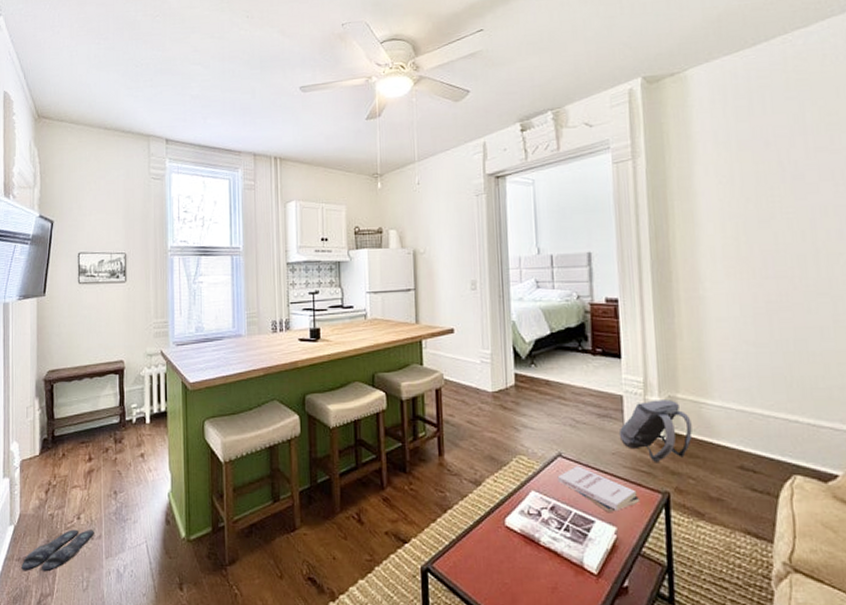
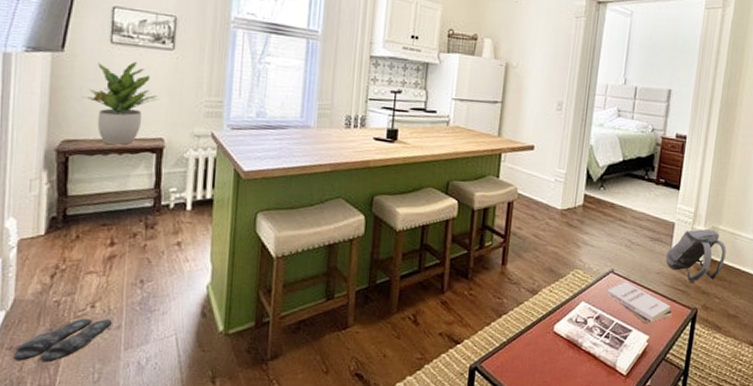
potted plant: none [61,296,118,371] -> present [83,61,160,146]

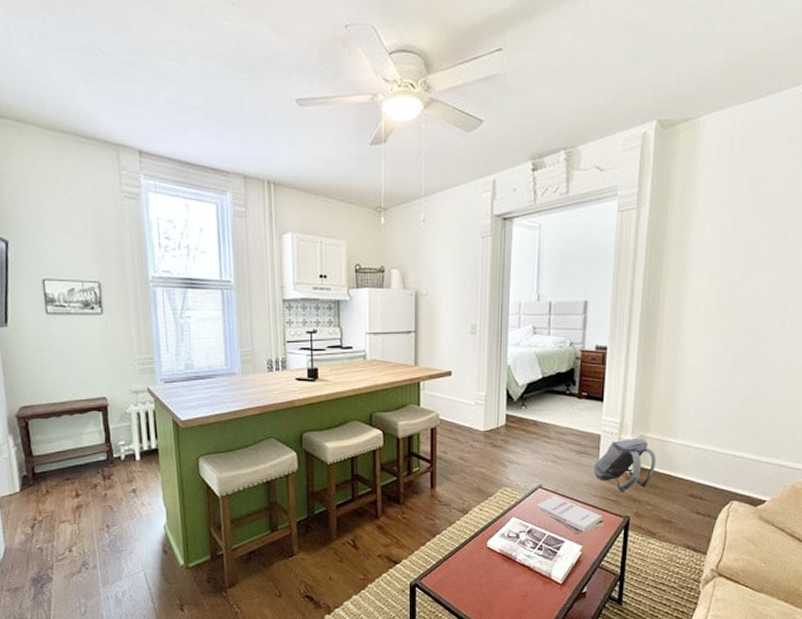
slippers: present [13,318,112,361] -> none [13,561,88,599]
potted plant: present [83,61,160,146] -> none [31,328,97,408]

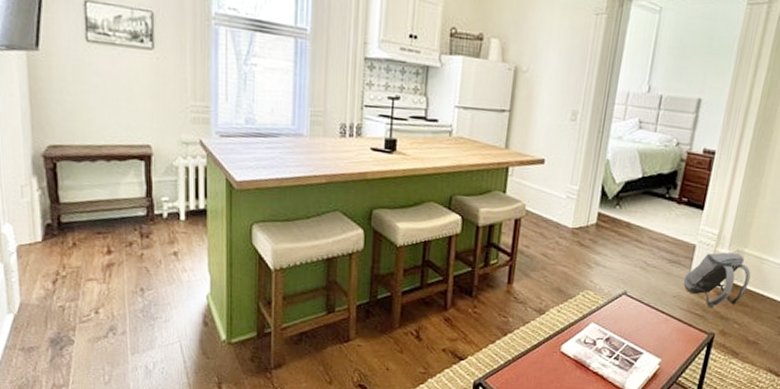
books: present [536,496,605,534] -> none [617,304,688,347]

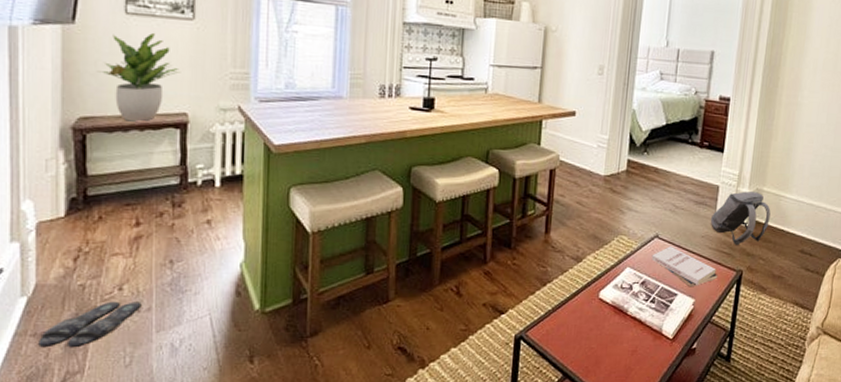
slippers: none [26,323,117,363] -> present [38,301,142,347]
potted plant: none [63,61,143,153] -> present [98,32,181,122]
books: none [617,304,688,347] -> present [651,246,718,287]

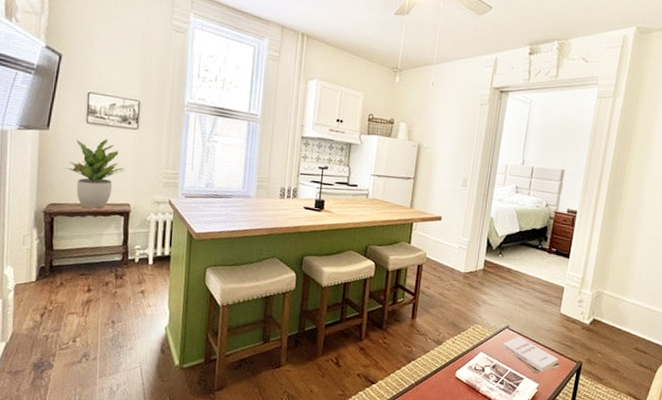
slippers: present [38,301,142,347] -> none [12,350,89,384]
backpack: present [710,191,771,246] -> none [555,293,610,340]

